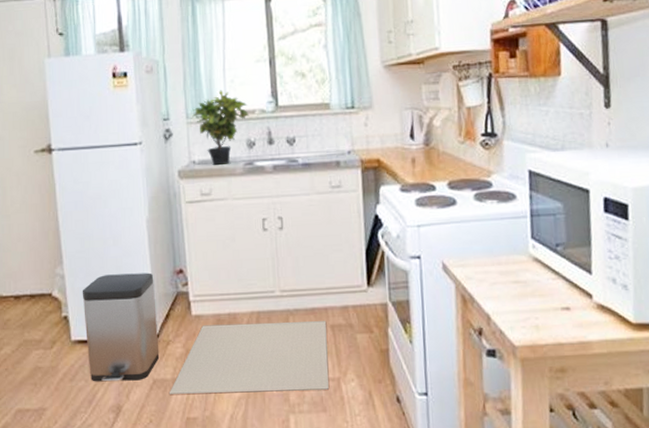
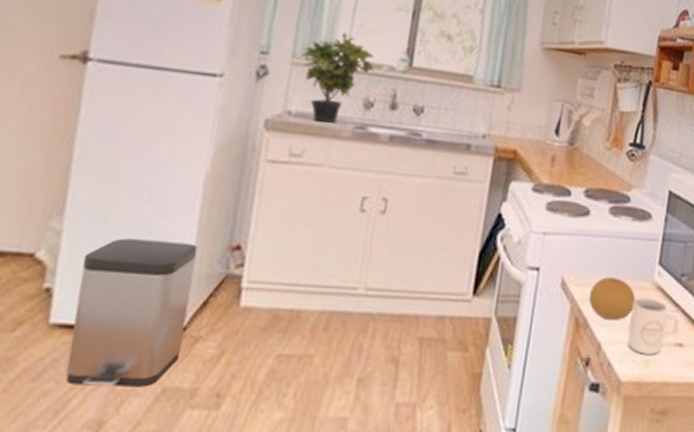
door mat: present [168,321,330,395] -> none [181,321,415,417]
fruit: none [470,256,515,294] -> present [588,277,635,321]
mug: none [512,269,564,321] -> present [628,297,681,355]

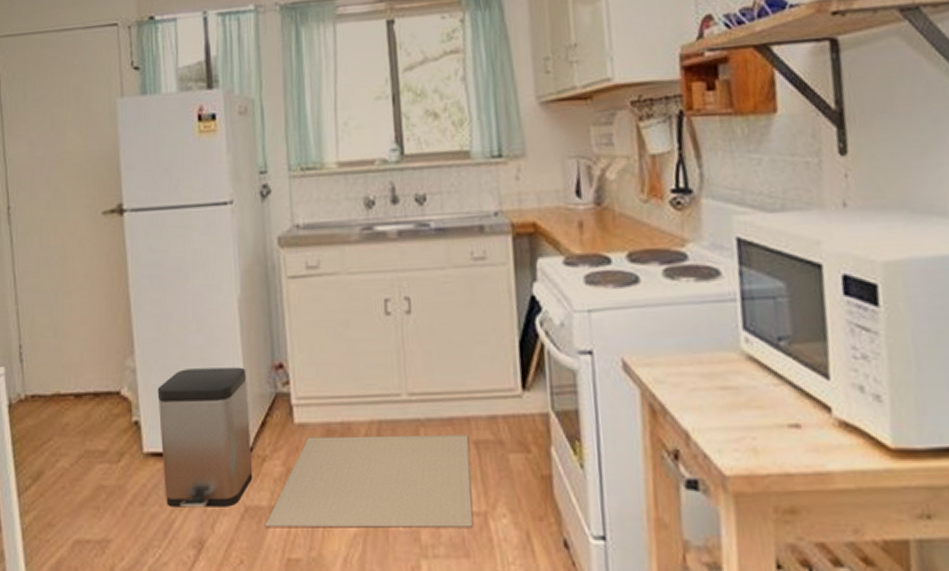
door mat: none [181,321,415,417] -> present [264,434,474,528]
potted plant: present [300,32,375,123] -> none [296,135,368,230]
fruit: present [588,277,635,321] -> none [660,352,722,404]
mug: present [628,297,681,355] -> none [719,371,791,441]

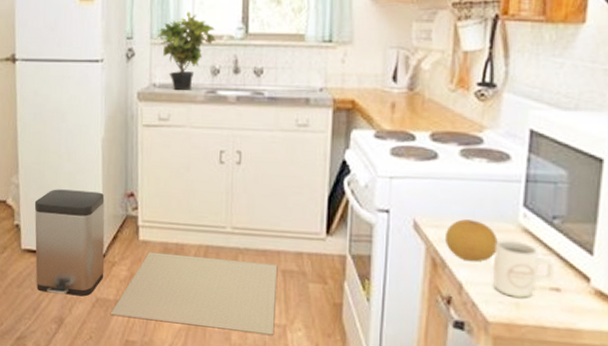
potted plant: none [296,135,368,230] -> present [157,11,217,90]
fruit: none [660,352,722,404] -> present [444,219,498,262]
mug: none [719,371,791,441] -> present [492,239,556,298]

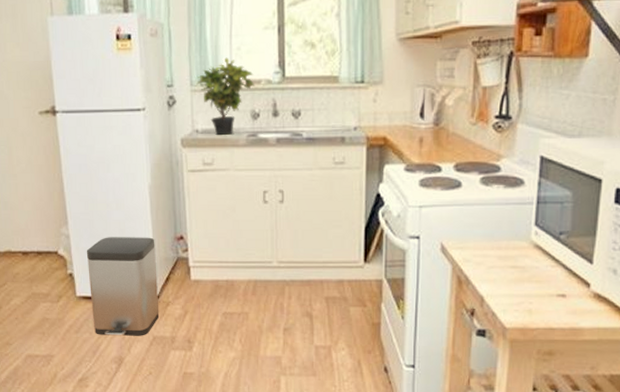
door mat: present [110,252,278,335] -> none [167,290,322,356]
fruit: present [444,219,498,262] -> none [468,240,513,277]
mug: present [492,239,556,298] -> none [509,255,562,305]

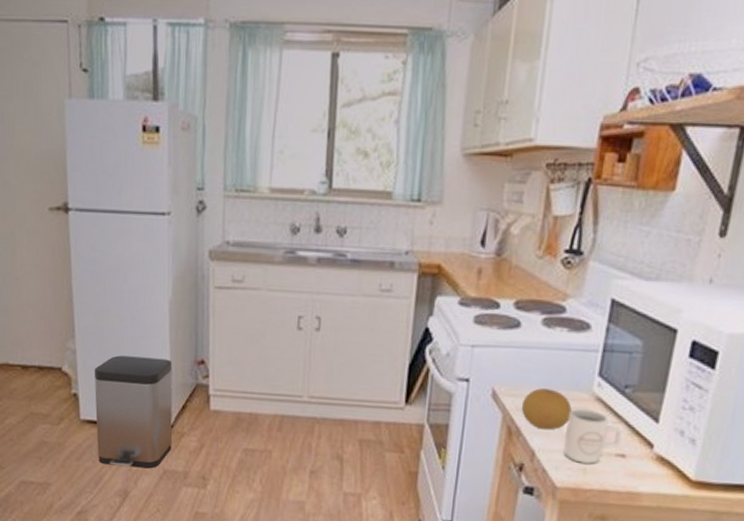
potted plant: present [196,57,255,135] -> none [231,161,298,250]
fruit: none [468,240,513,277] -> present [521,388,572,430]
mug: none [509,255,562,305] -> present [564,408,623,464]

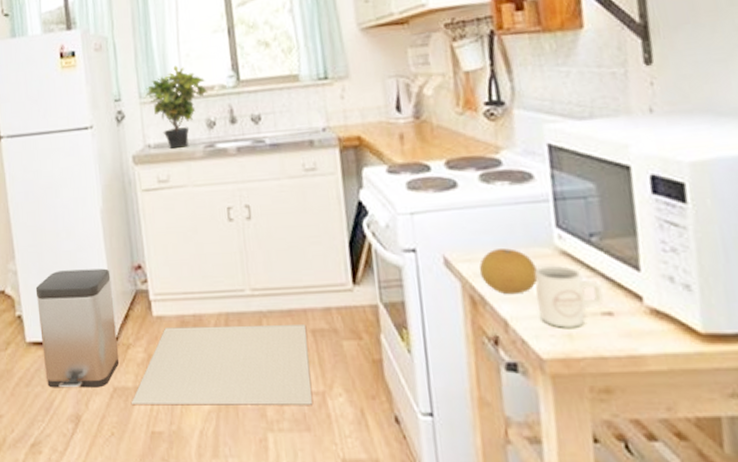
door mat: none [179,422,355,504] -> present [131,324,313,406]
potted plant: none [231,161,298,250] -> present [145,65,209,148]

